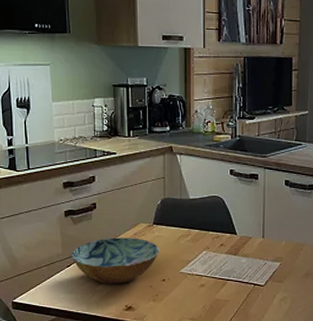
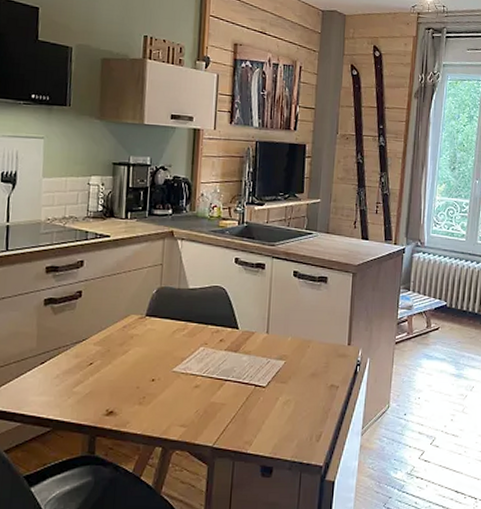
bowl: present [71,237,159,285] -> none [47,330,151,385]

